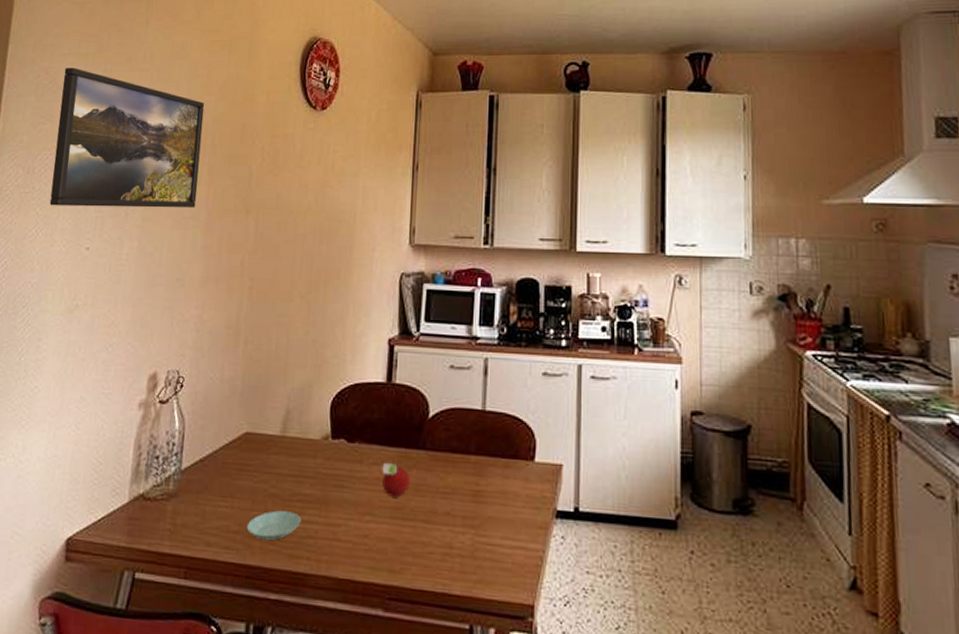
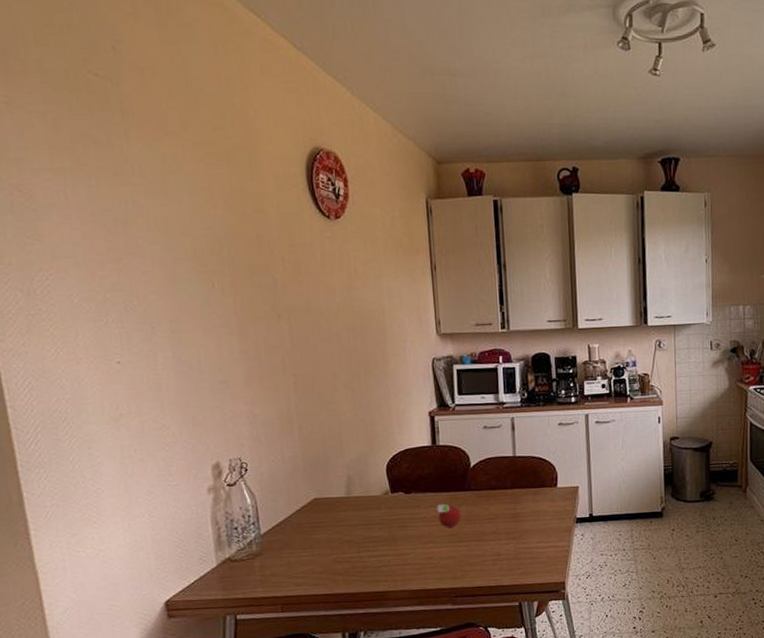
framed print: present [49,67,205,209] -> none [40,184,225,326]
saucer: present [246,510,302,541] -> none [329,550,375,575]

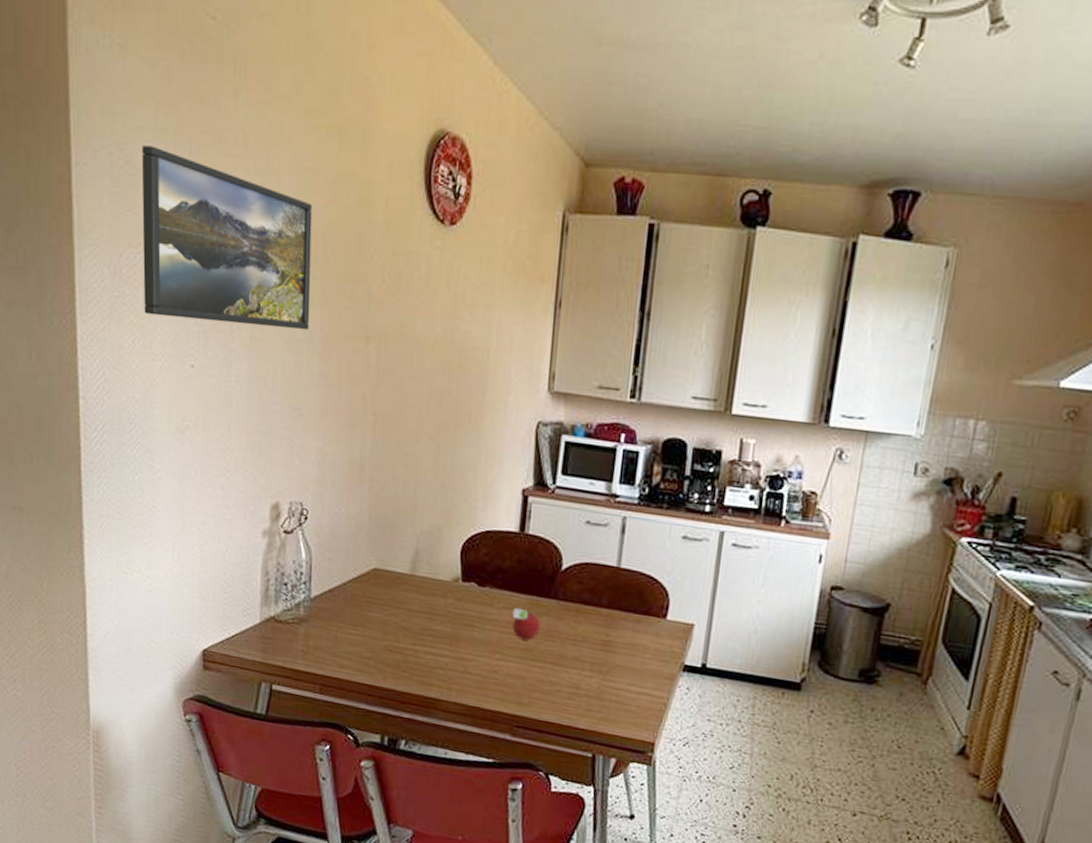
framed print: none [40,184,225,326] -> present [141,145,313,331]

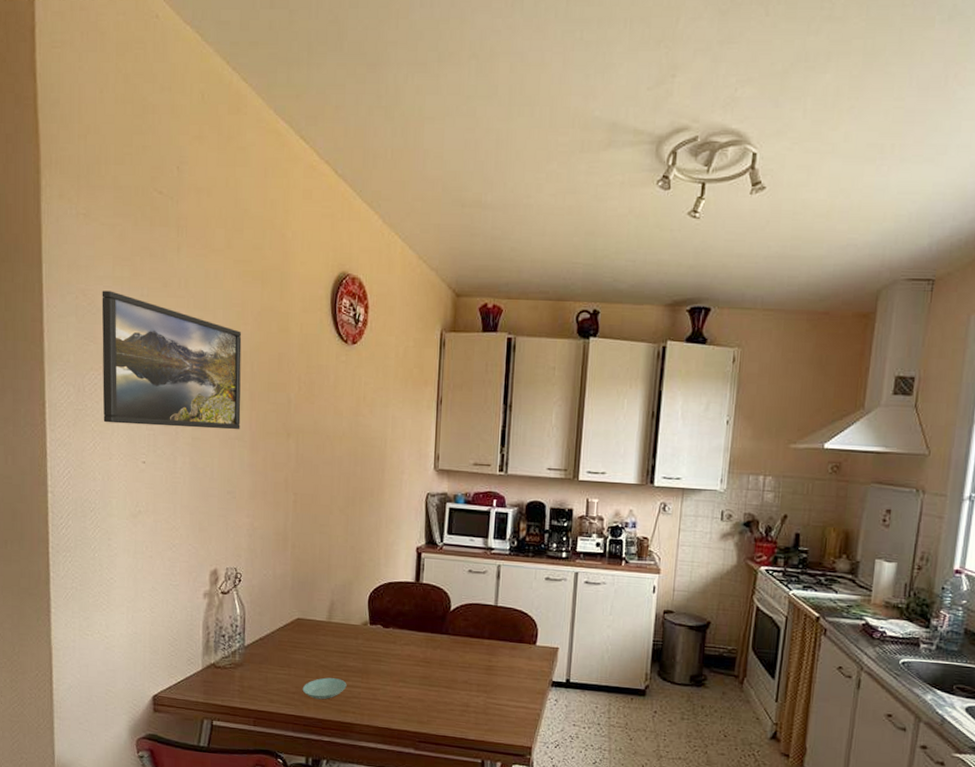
saucer: none [378,642,432,669] -> present [302,677,347,700]
fruit: present [512,608,540,640] -> none [412,644,435,670]

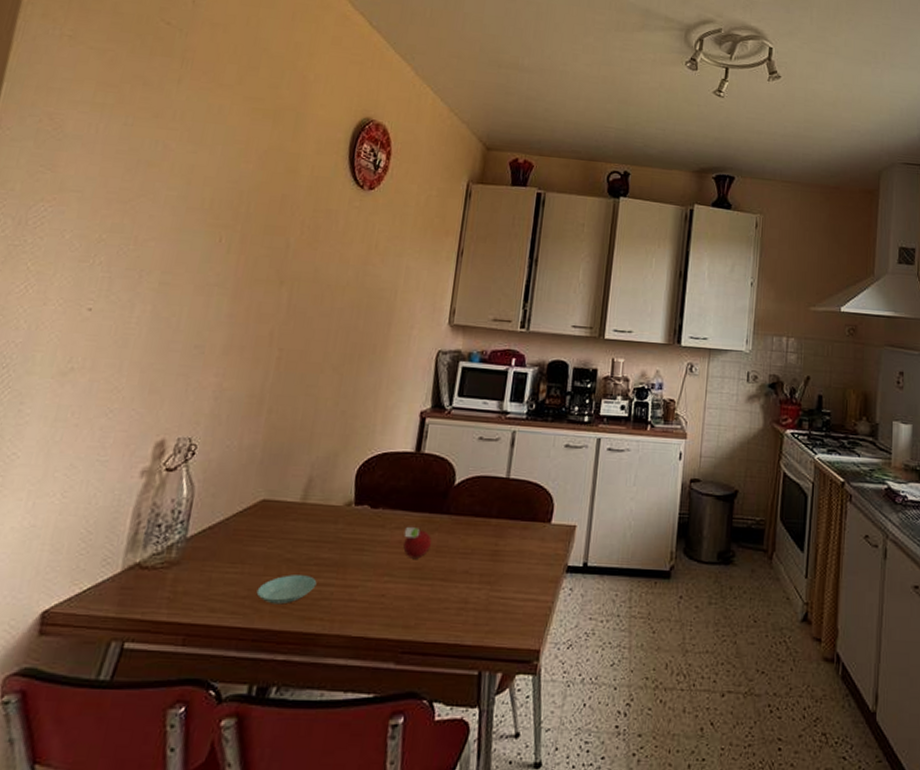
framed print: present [101,290,242,430] -> none [44,116,242,276]
fruit: none [412,644,435,670] -> present [403,527,431,559]

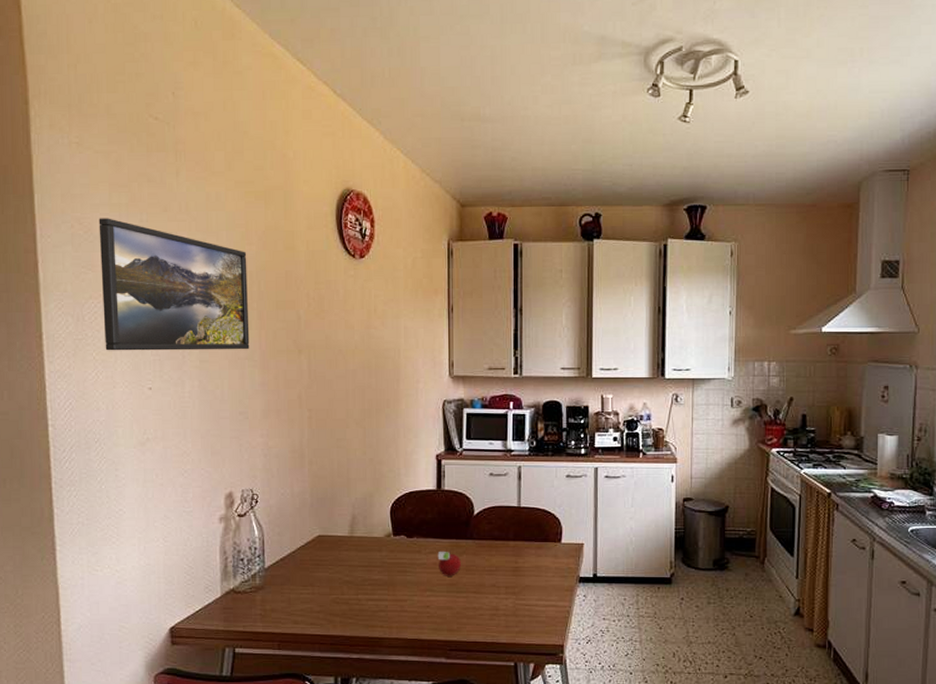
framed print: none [44,116,242,276] -> present [98,218,250,351]
saucer: present [256,575,317,605] -> none [327,593,373,616]

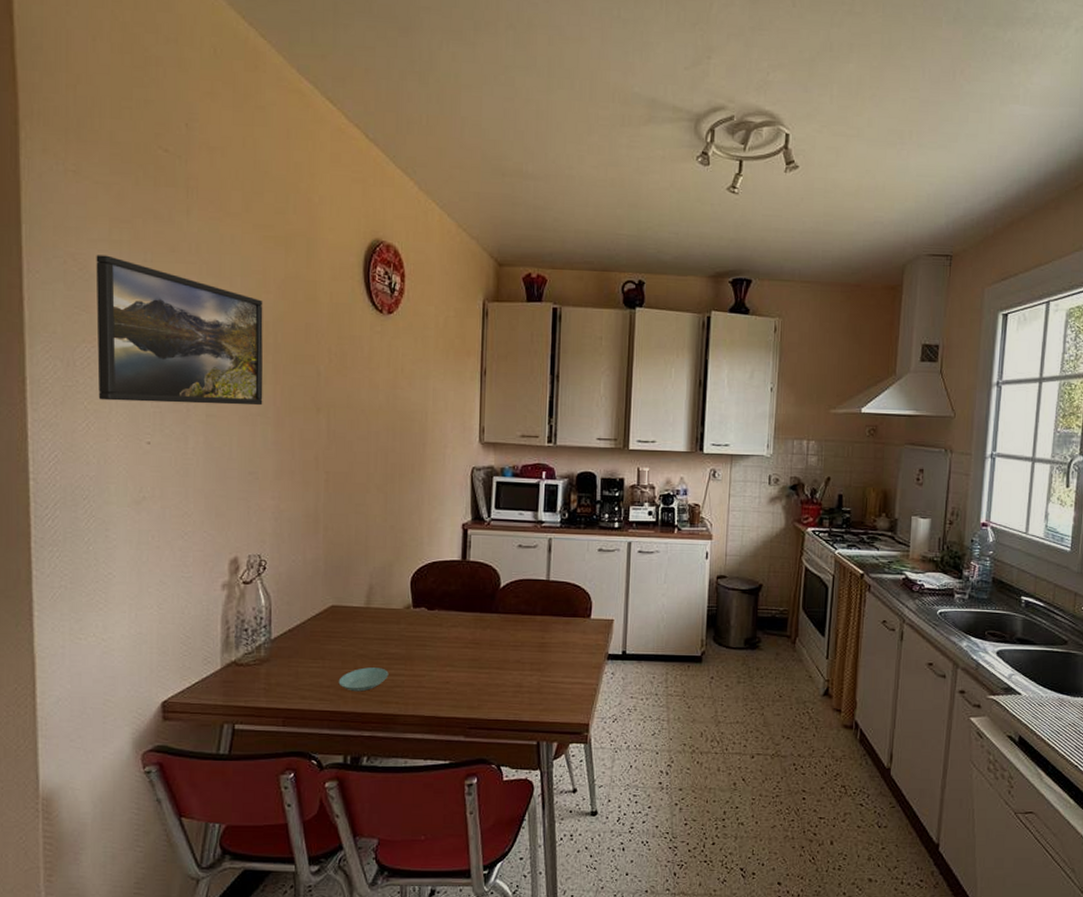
saucer: none [327,593,373,616] -> present [338,667,389,692]
fruit: present [437,551,461,576] -> none [460,624,484,651]

